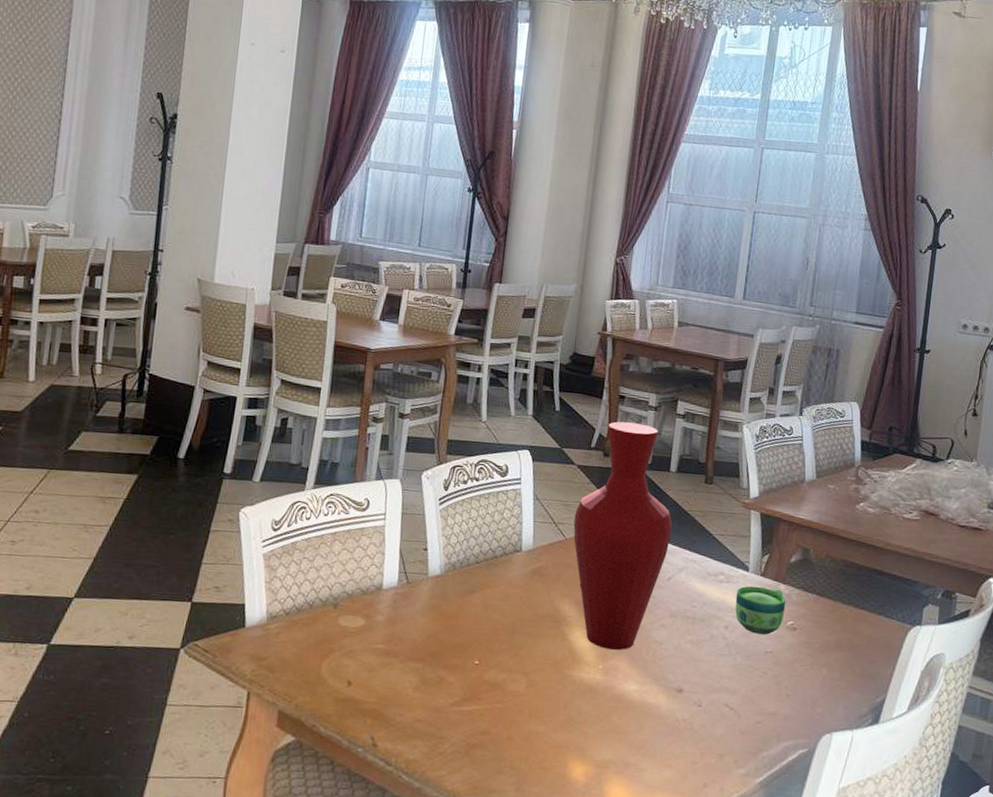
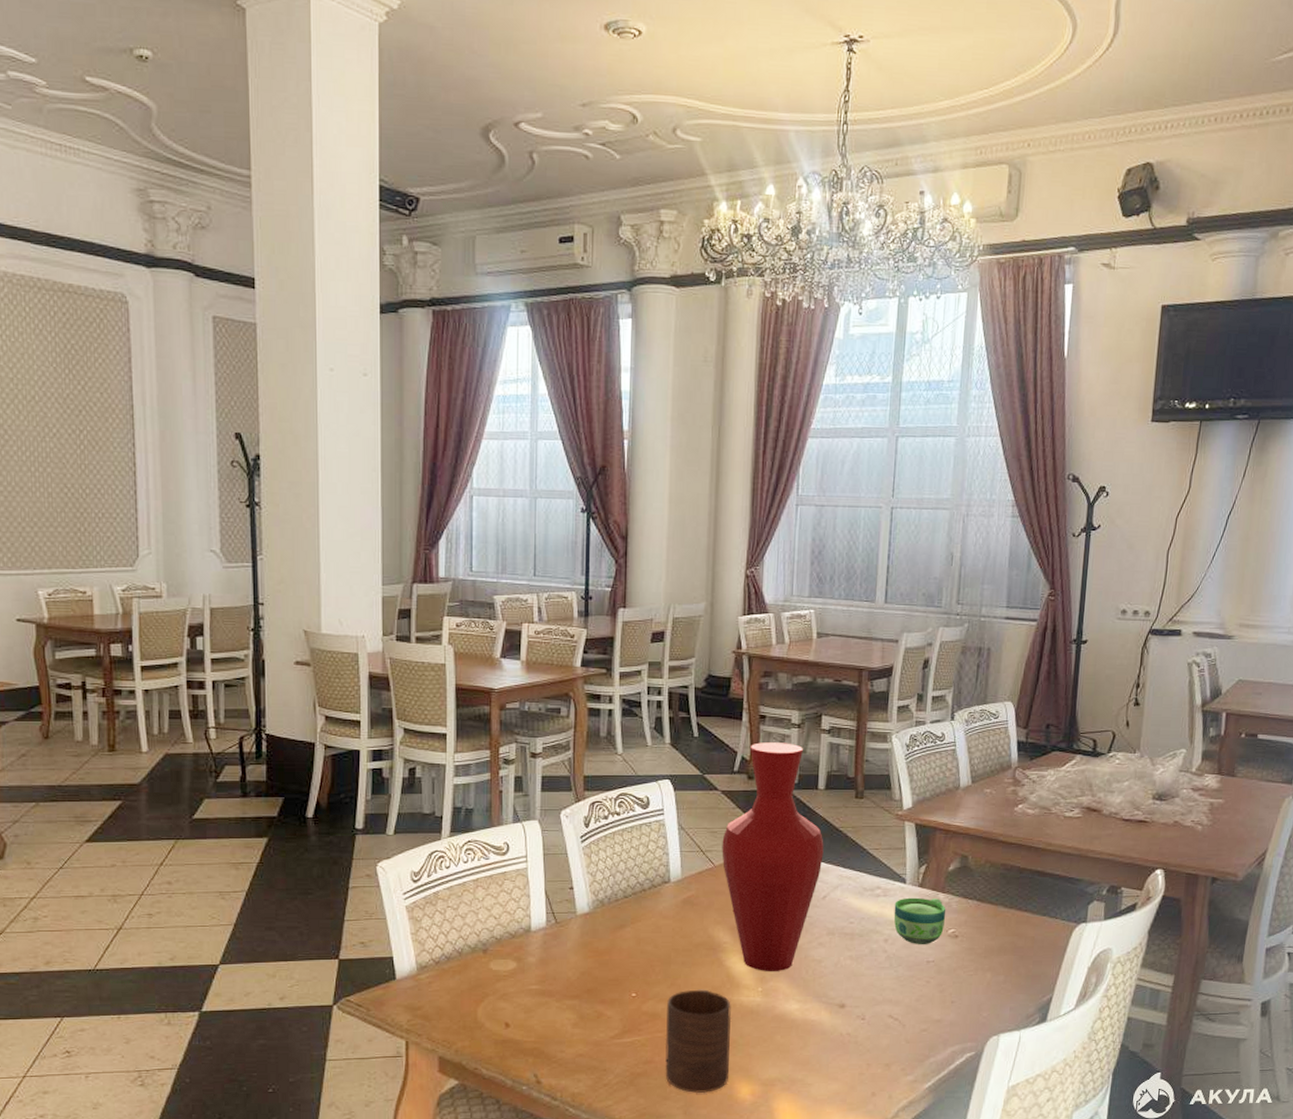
cup: none [500,662,571,771] -> present [665,989,732,1094]

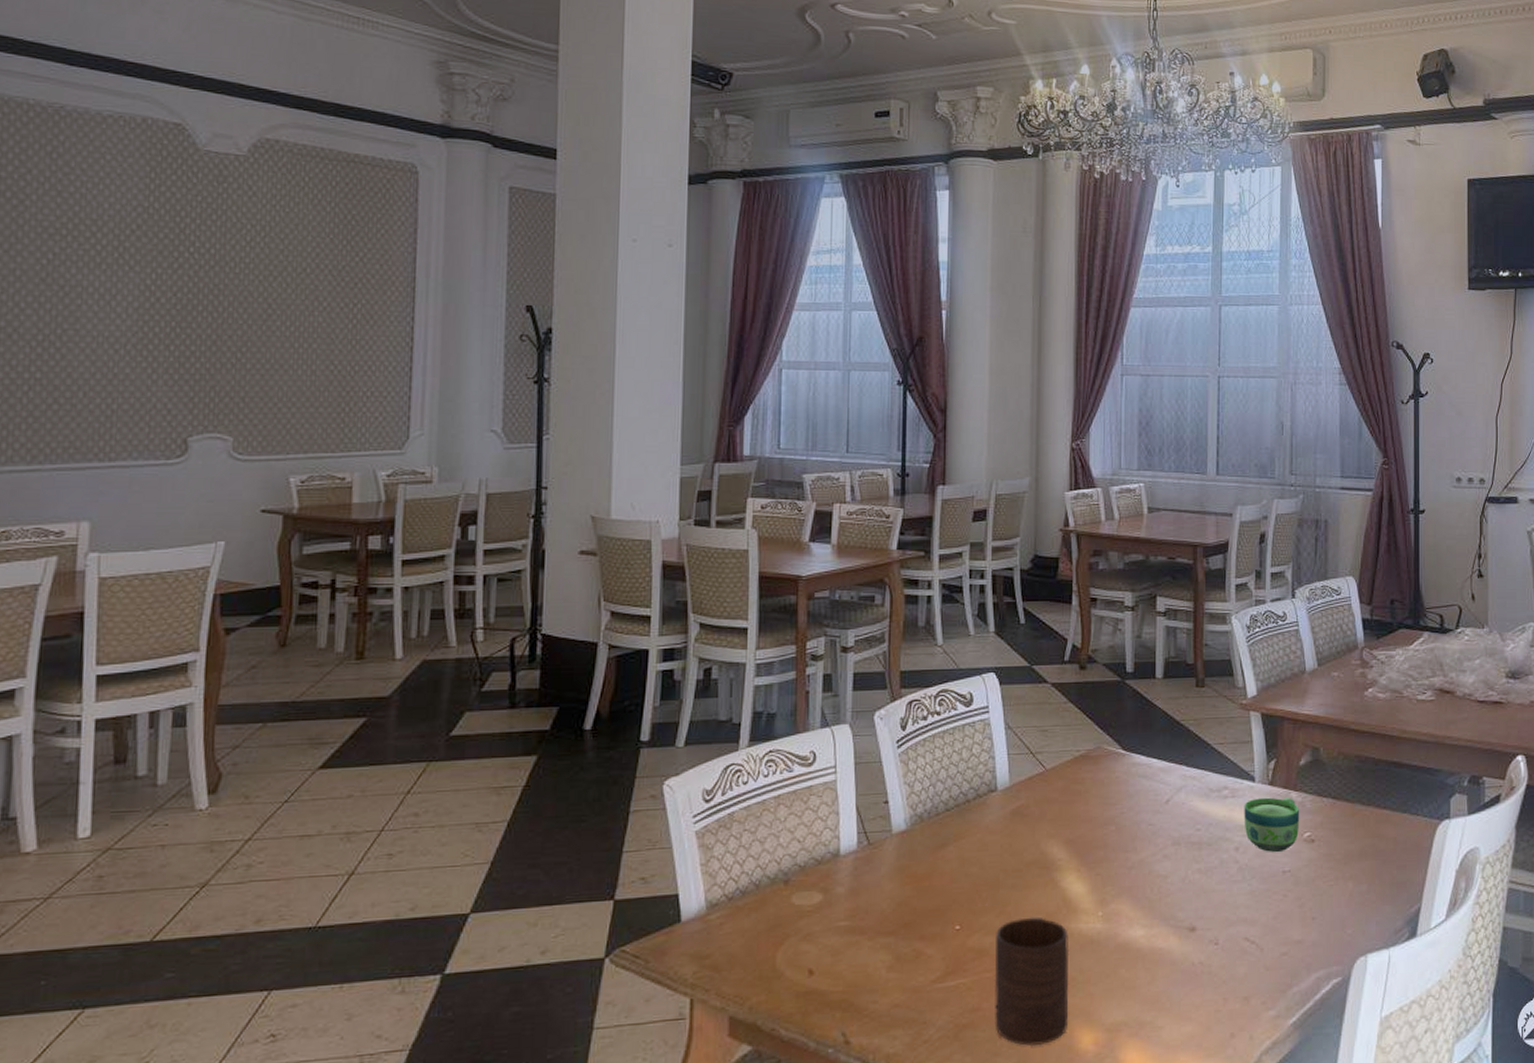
vase: present [722,742,824,971] -> none [1053,627,1165,892]

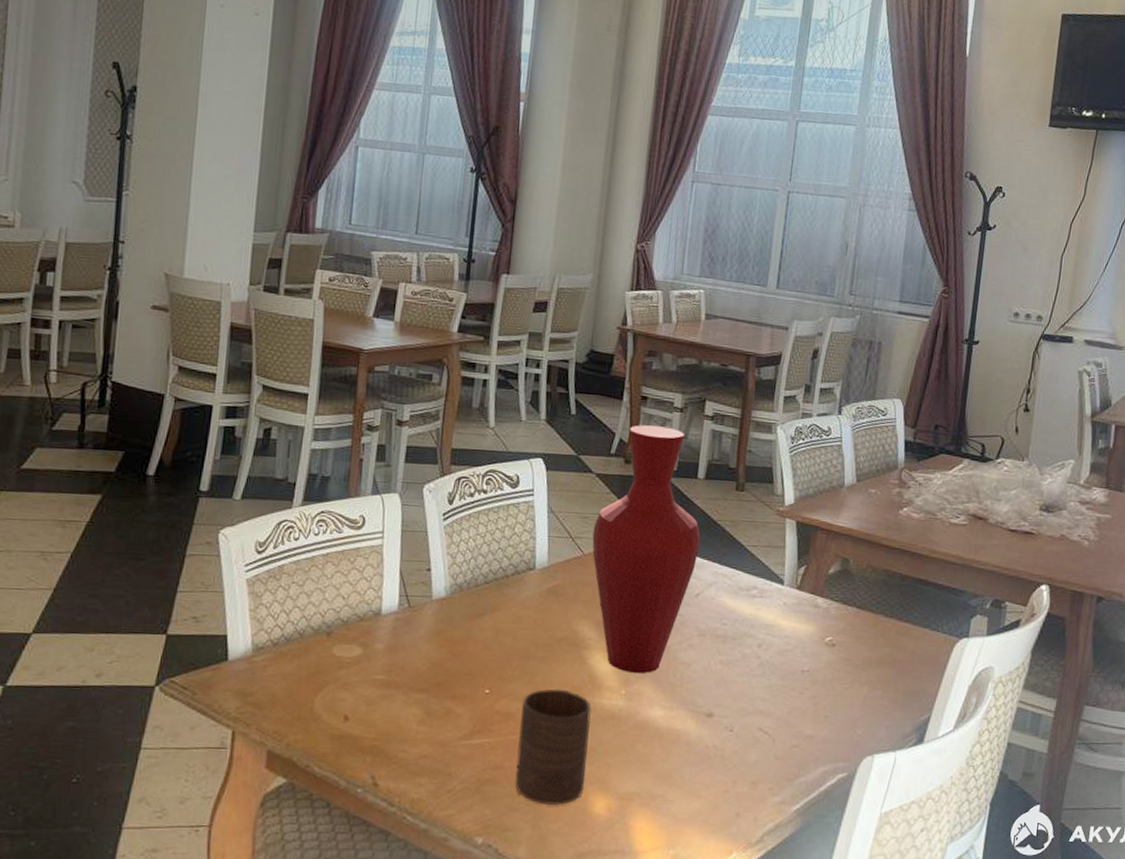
vase: none [1053,627,1165,892] -> present [592,425,701,673]
cup: present [1244,797,1300,852] -> none [769,600,825,652]

